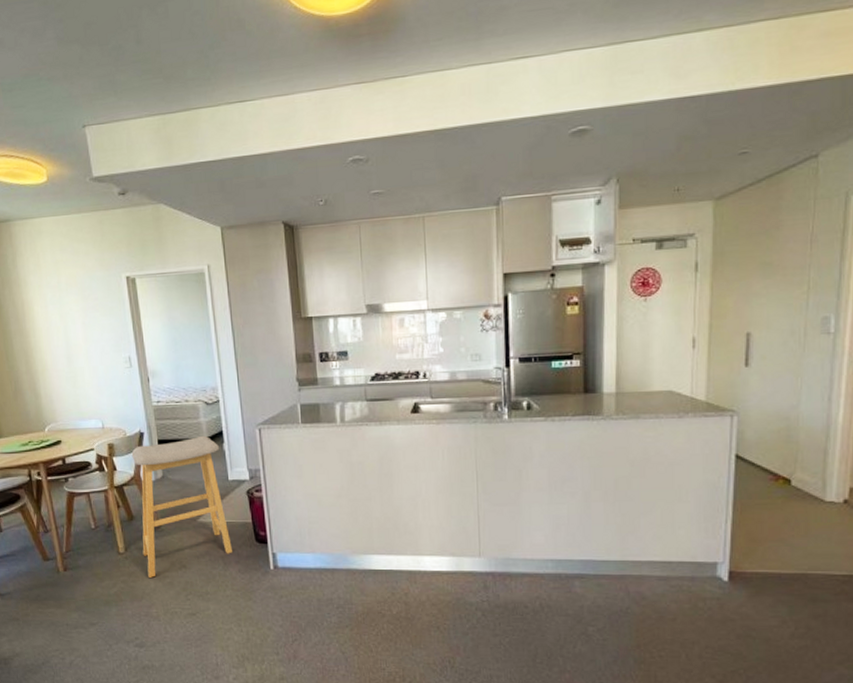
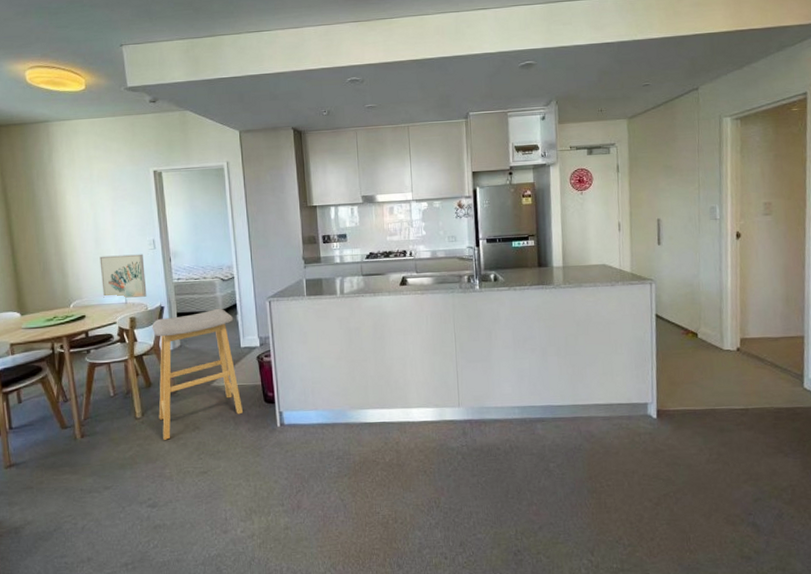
wall art: none [73,373,125,422] -> present [99,254,147,298]

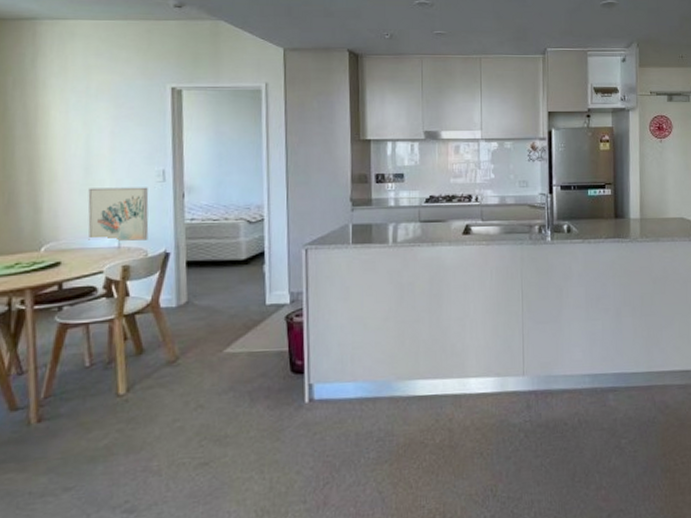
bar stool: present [152,308,243,440] -> none [149,256,262,423]

